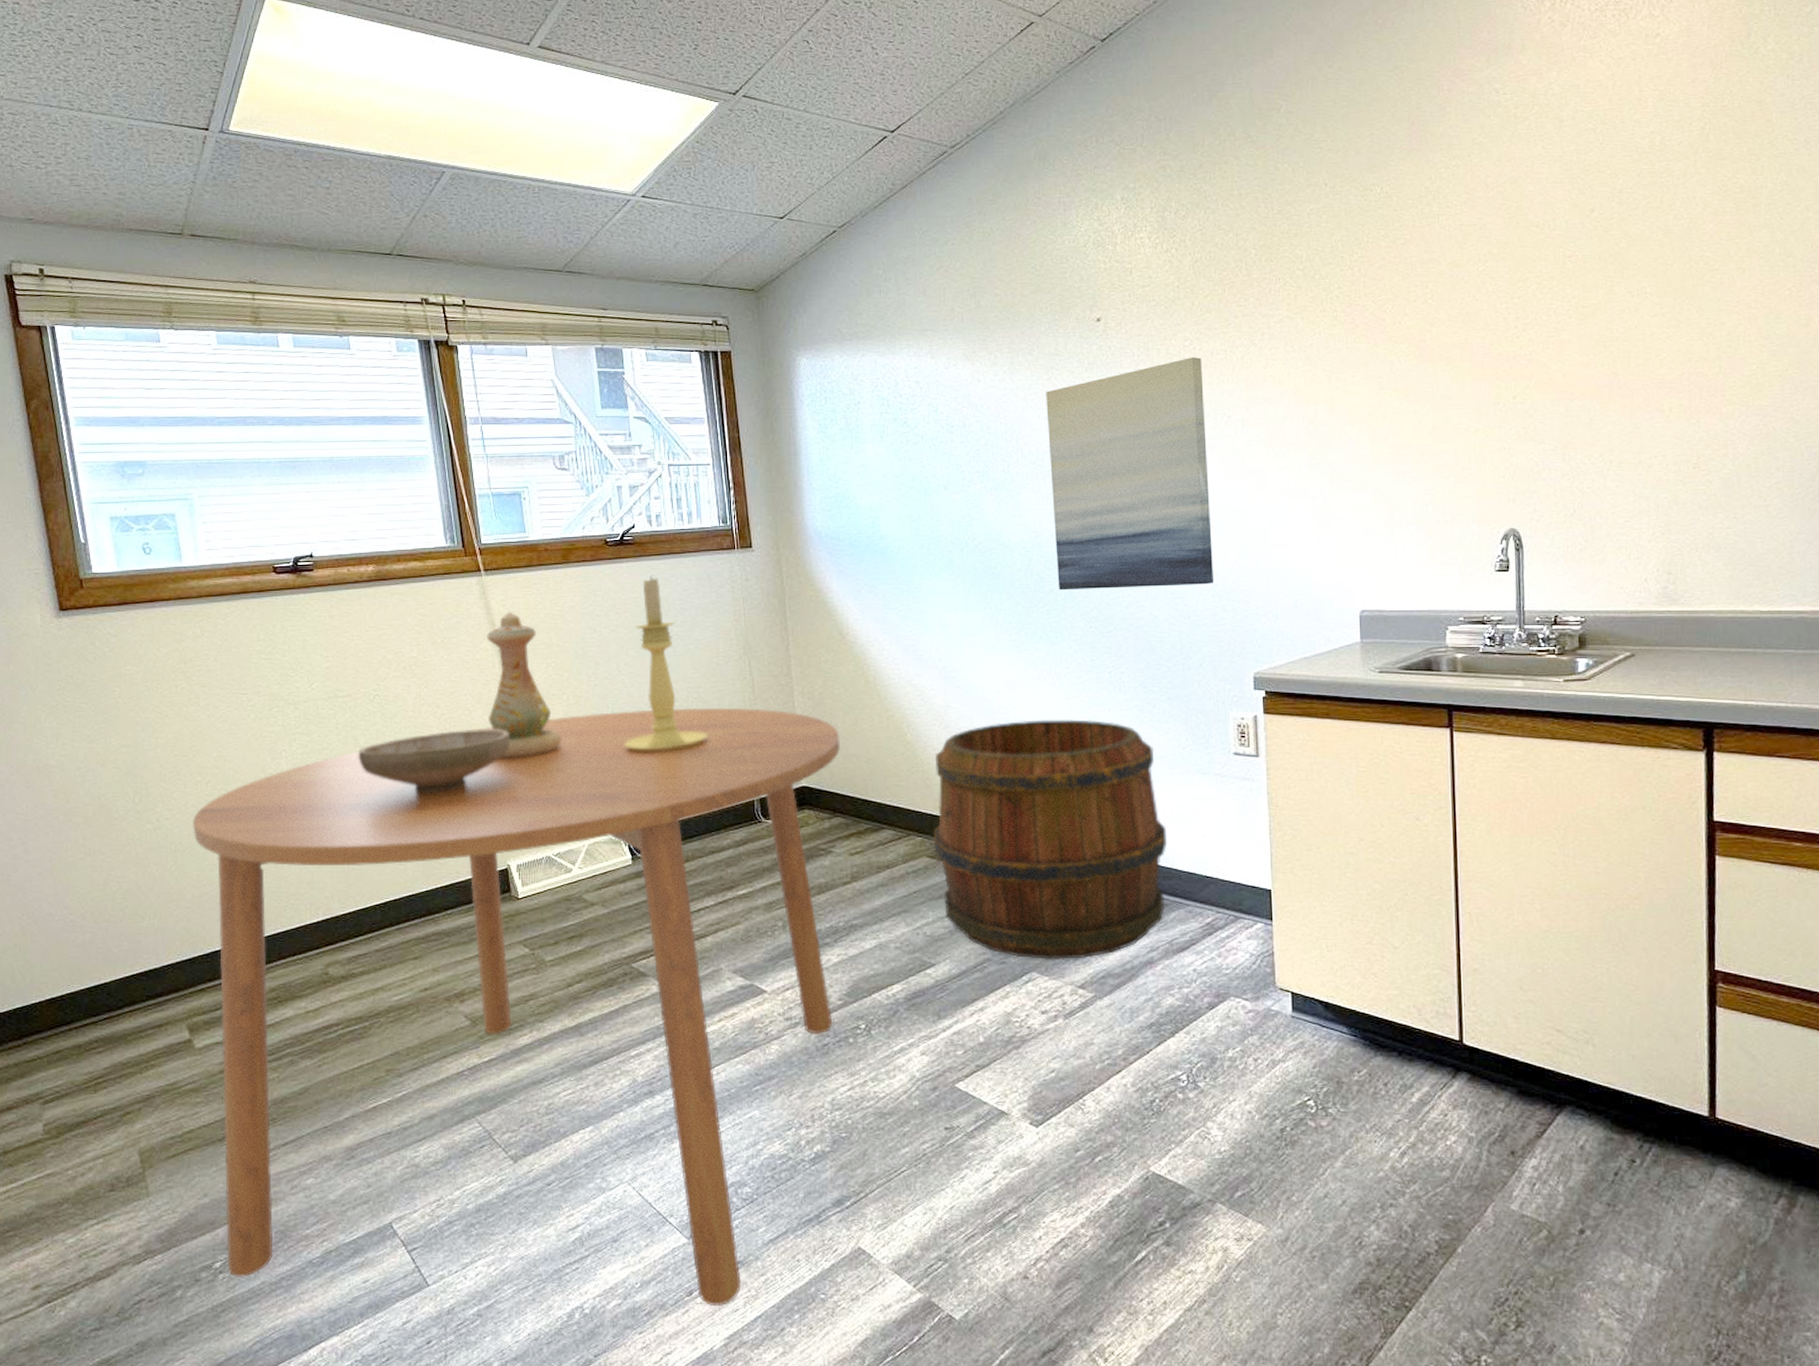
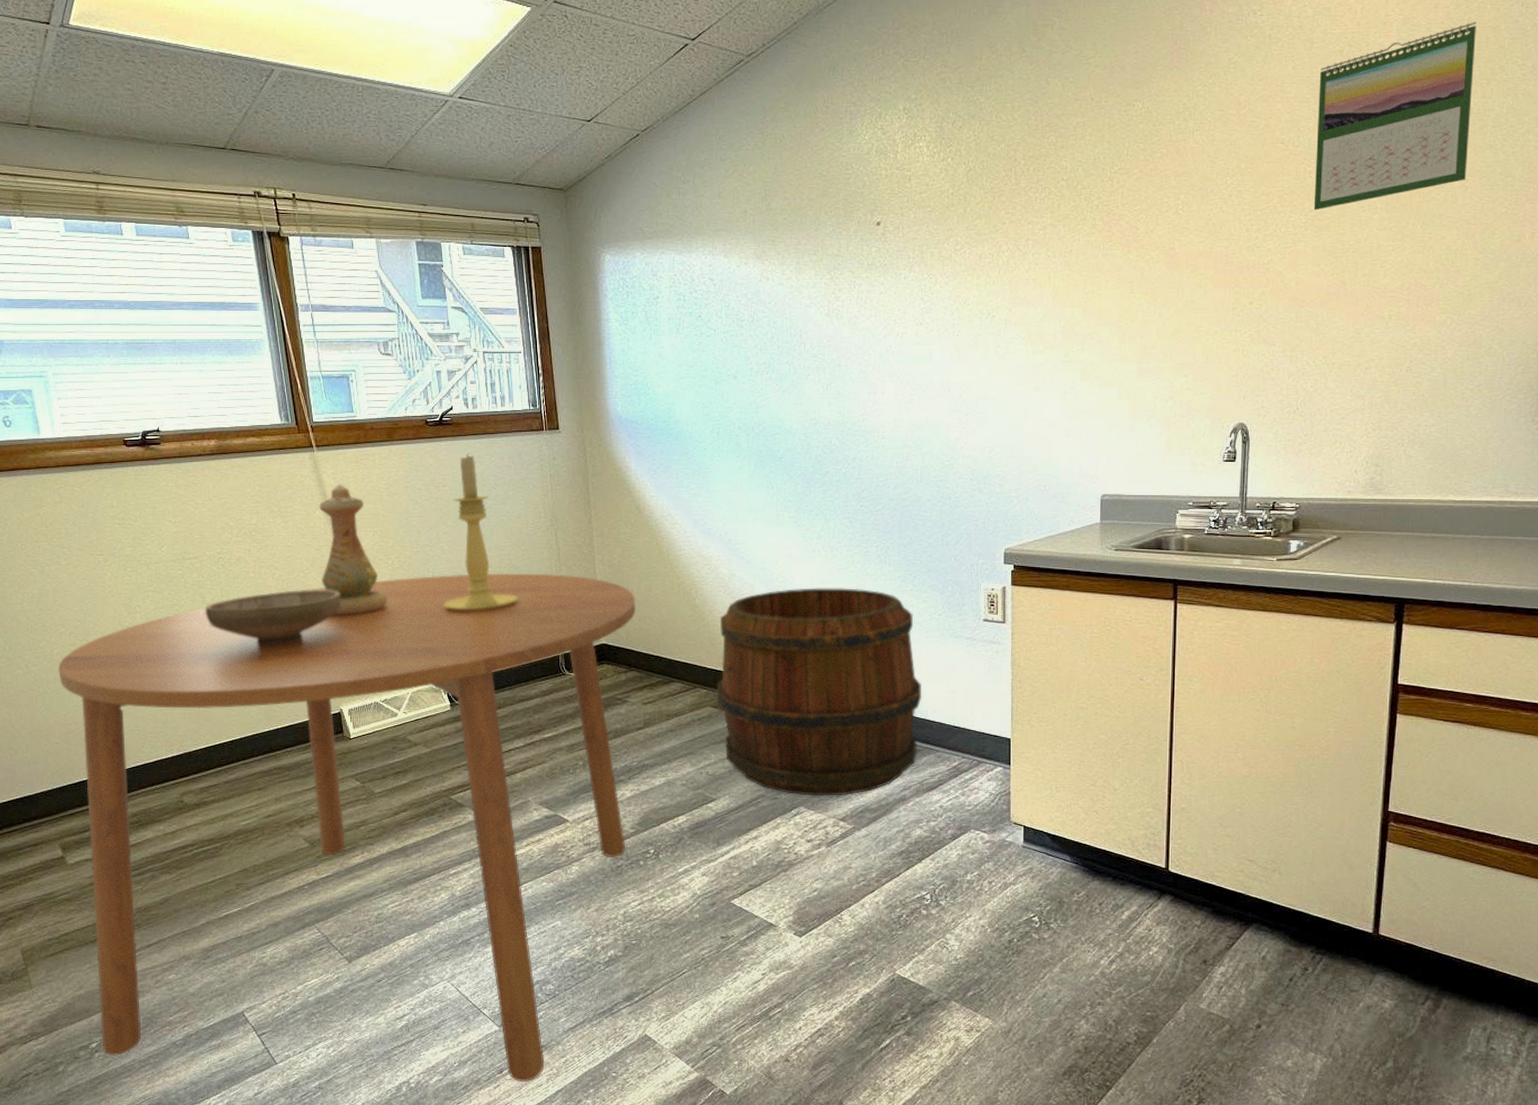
wall art: present [1046,356,1213,591] -> none [828,259,973,473]
calendar: none [1572,96,1743,297] -> present [1313,22,1476,211]

